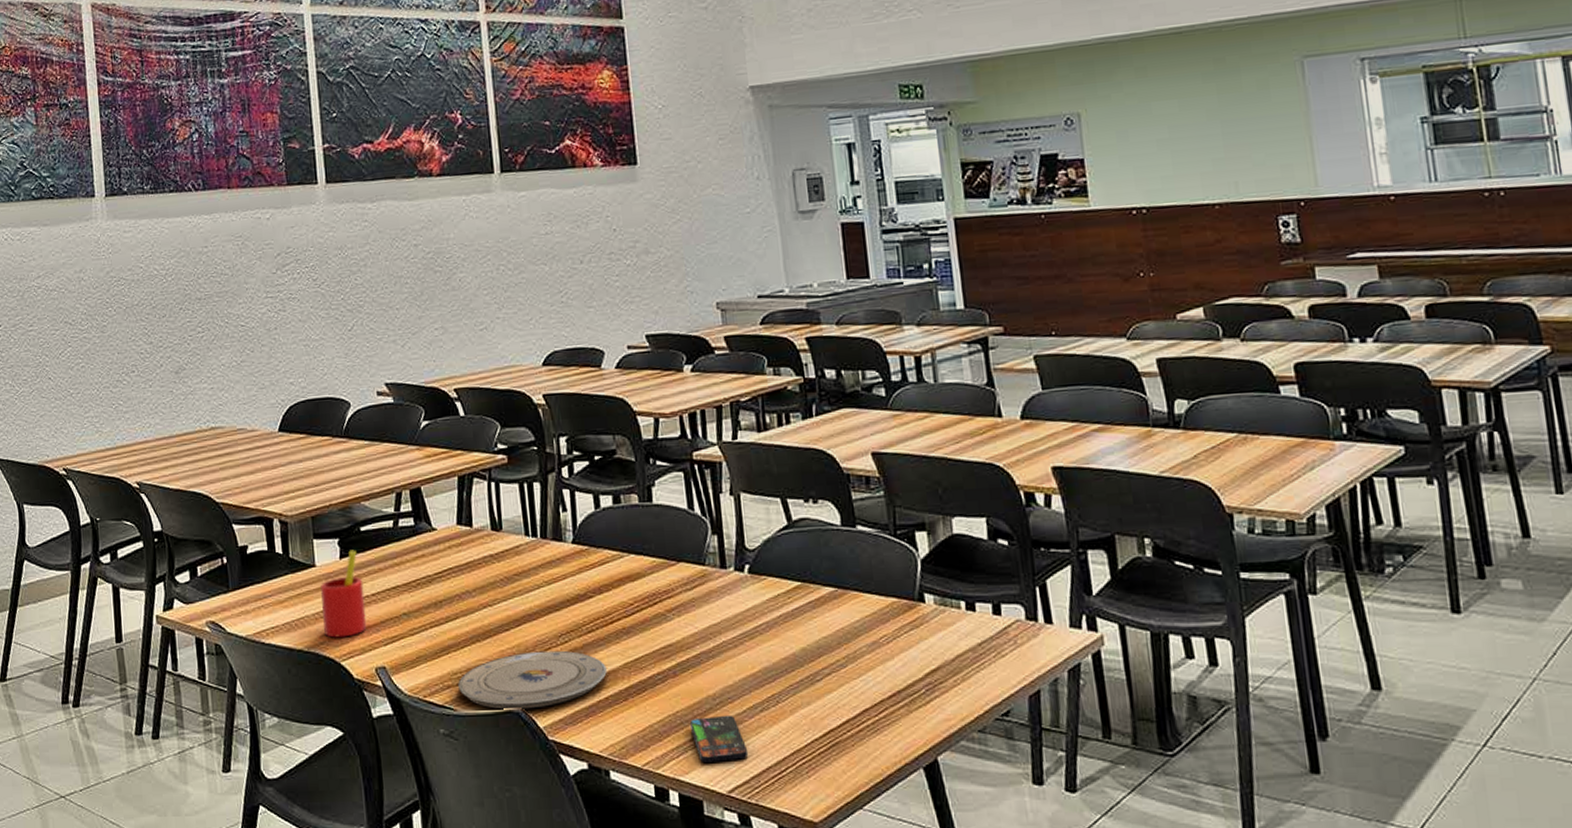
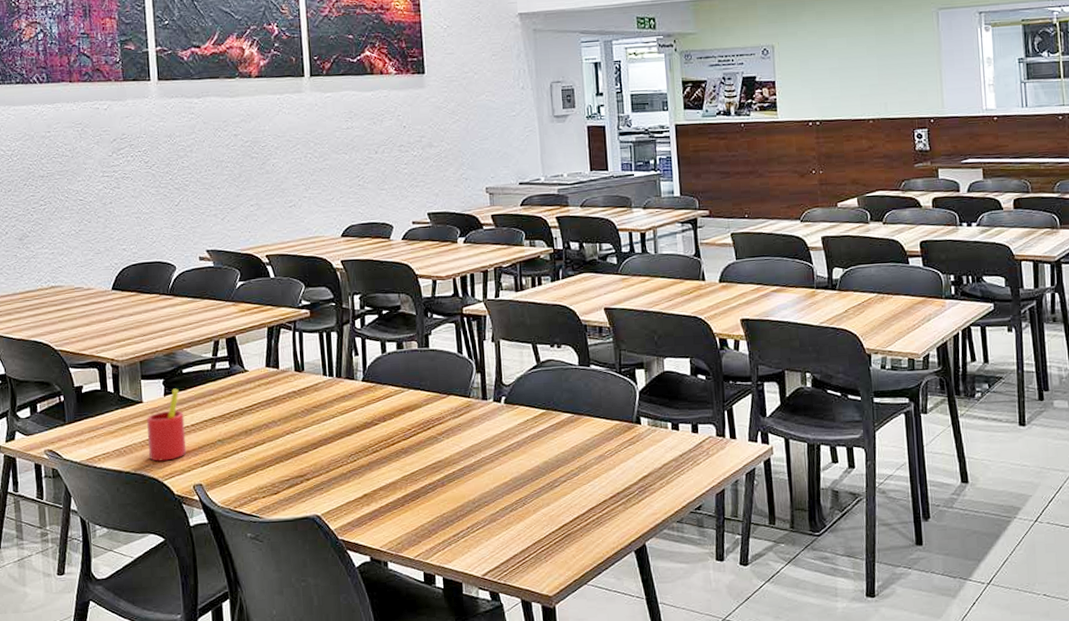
plate: present [458,650,607,710] -> none [264,467,388,516]
smartphone: present [689,714,749,764] -> none [453,515,500,554]

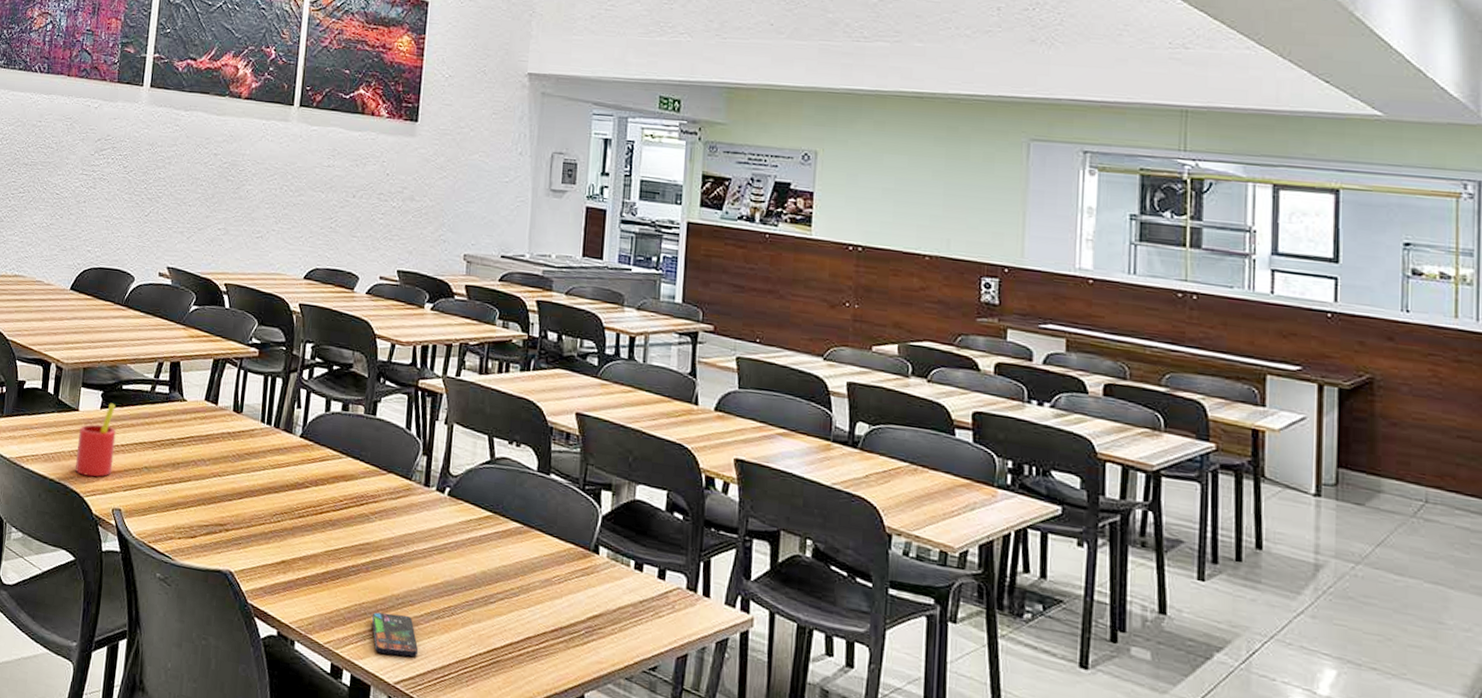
smartphone: none [453,515,500,554] -> present [371,612,419,657]

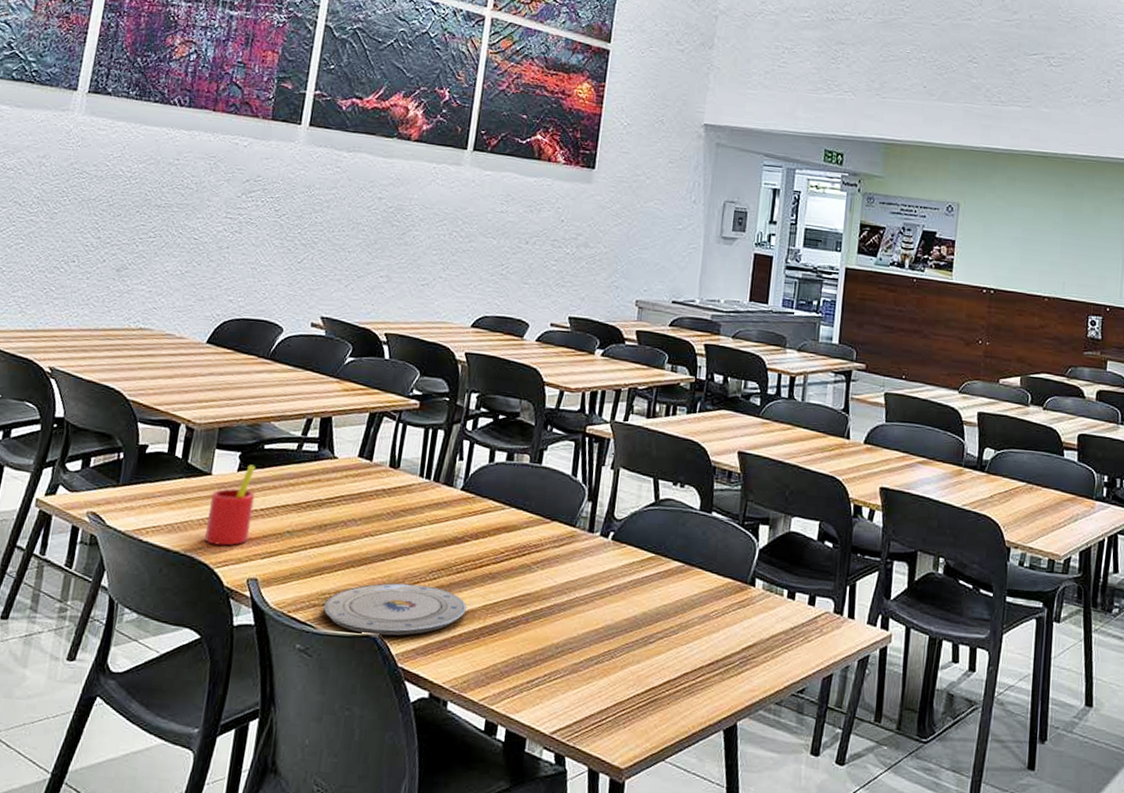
plate: none [179,522,309,574] -> present [323,583,467,636]
smartphone: present [371,612,419,657] -> none [529,663,577,705]

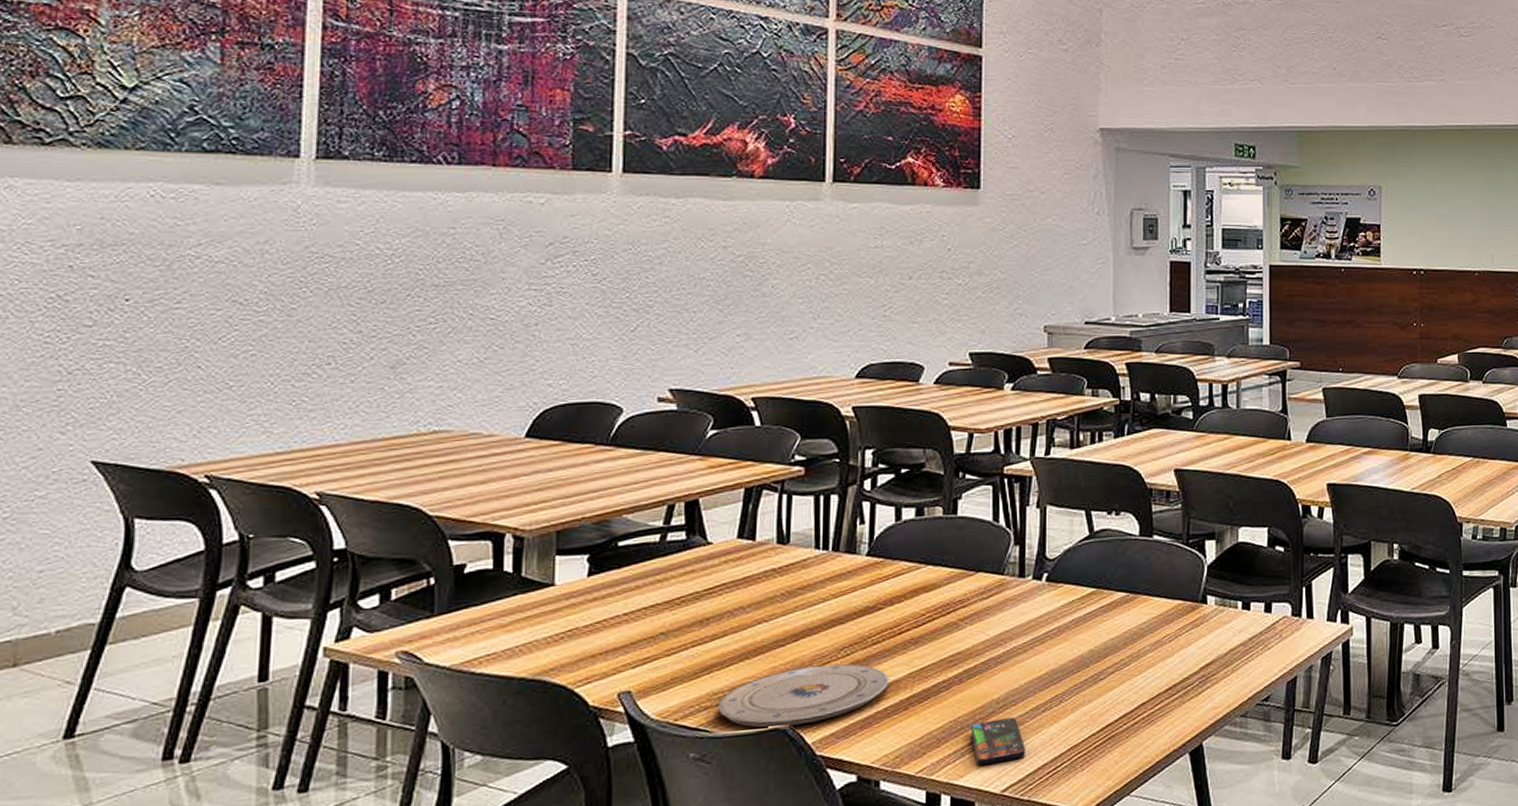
straw: present [205,464,256,546] -> none [557,566,614,663]
smartphone: none [529,663,577,705] -> present [970,716,1026,766]

